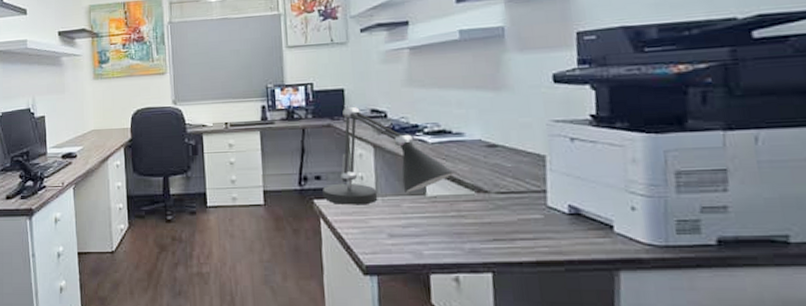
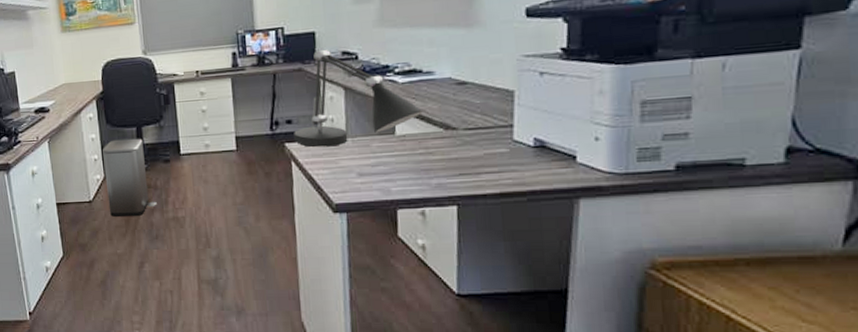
pedal bin: none [128,188,181,269] -> present [102,138,157,217]

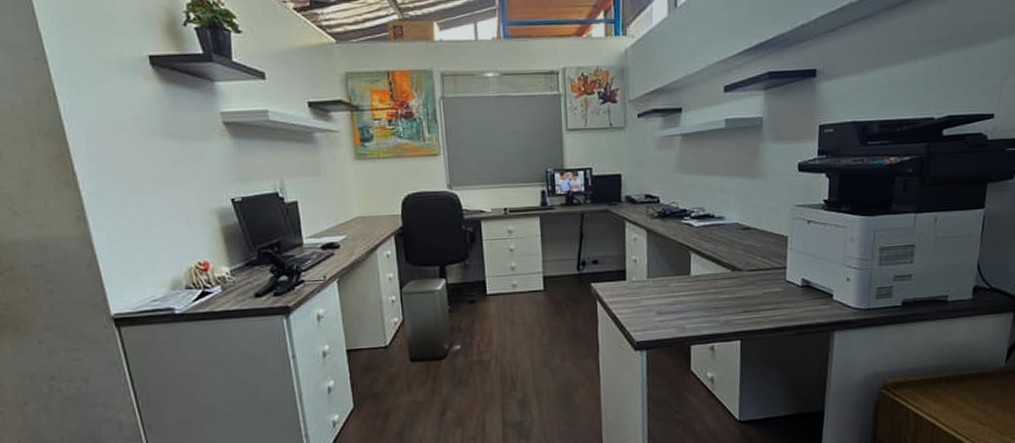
desk lamp: present [294,50,423,148] -> none [599,192,714,287]

